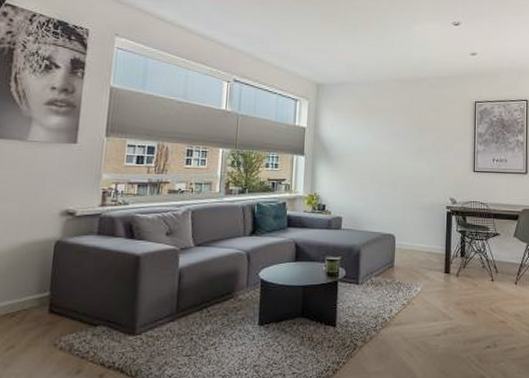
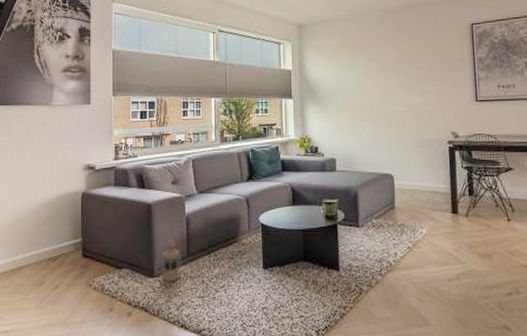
lantern: none [143,290,170,339] -> present [160,235,182,281]

